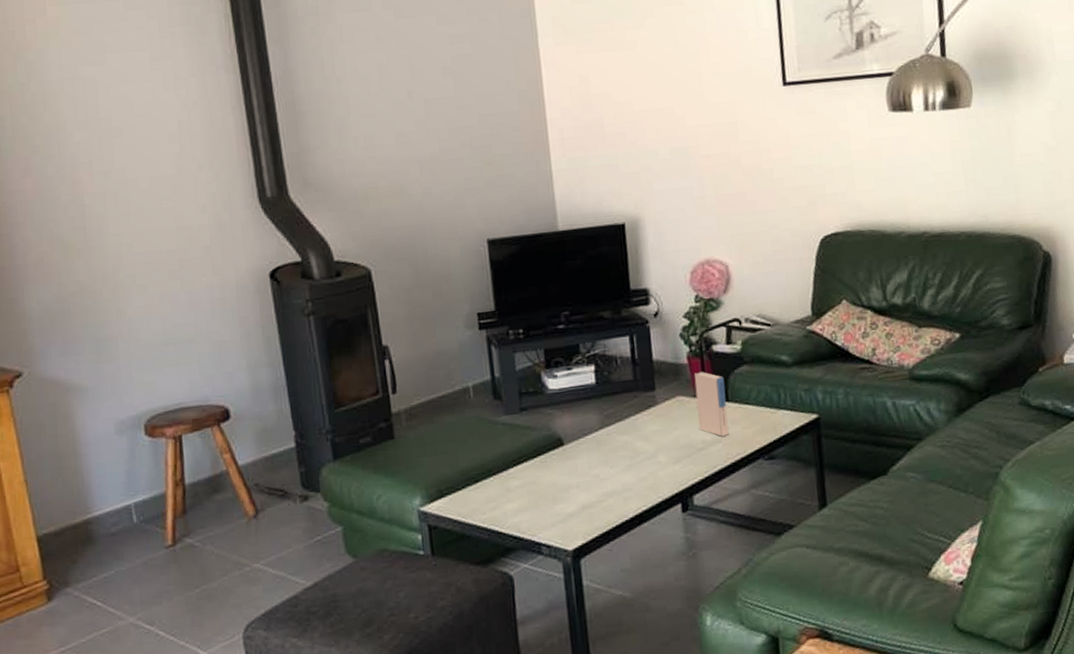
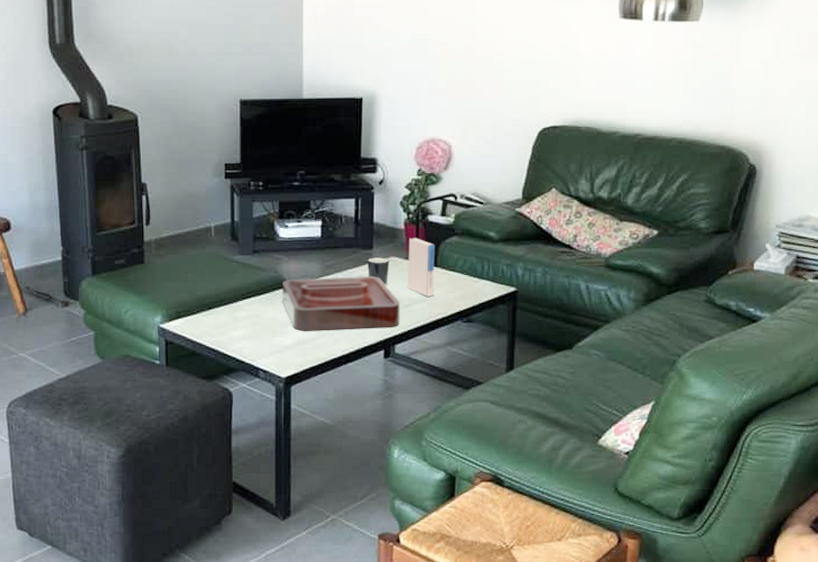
decorative tray: none [557,421,696,495] -> present [281,275,401,332]
mug: none [651,398,677,430] -> present [368,257,390,286]

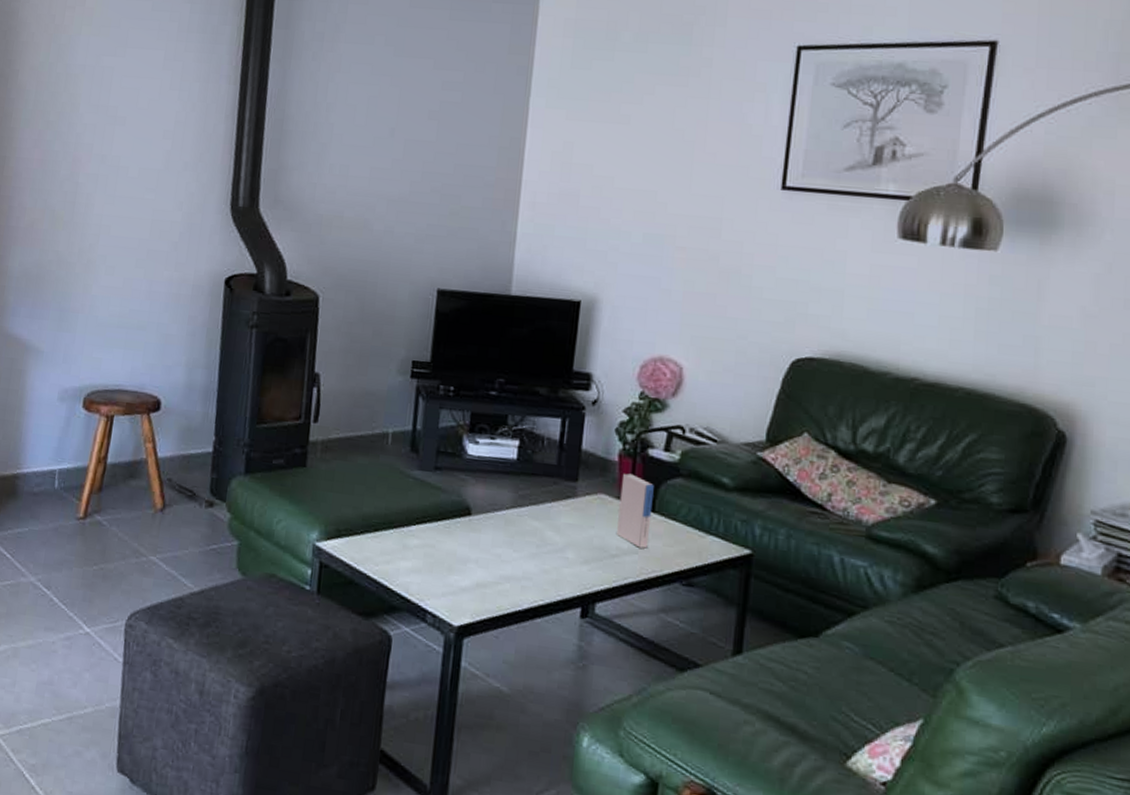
decorative tray: present [281,275,401,332] -> none [463,506,606,582]
mug: present [368,257,390,286] -> none [569,491,597,529]

